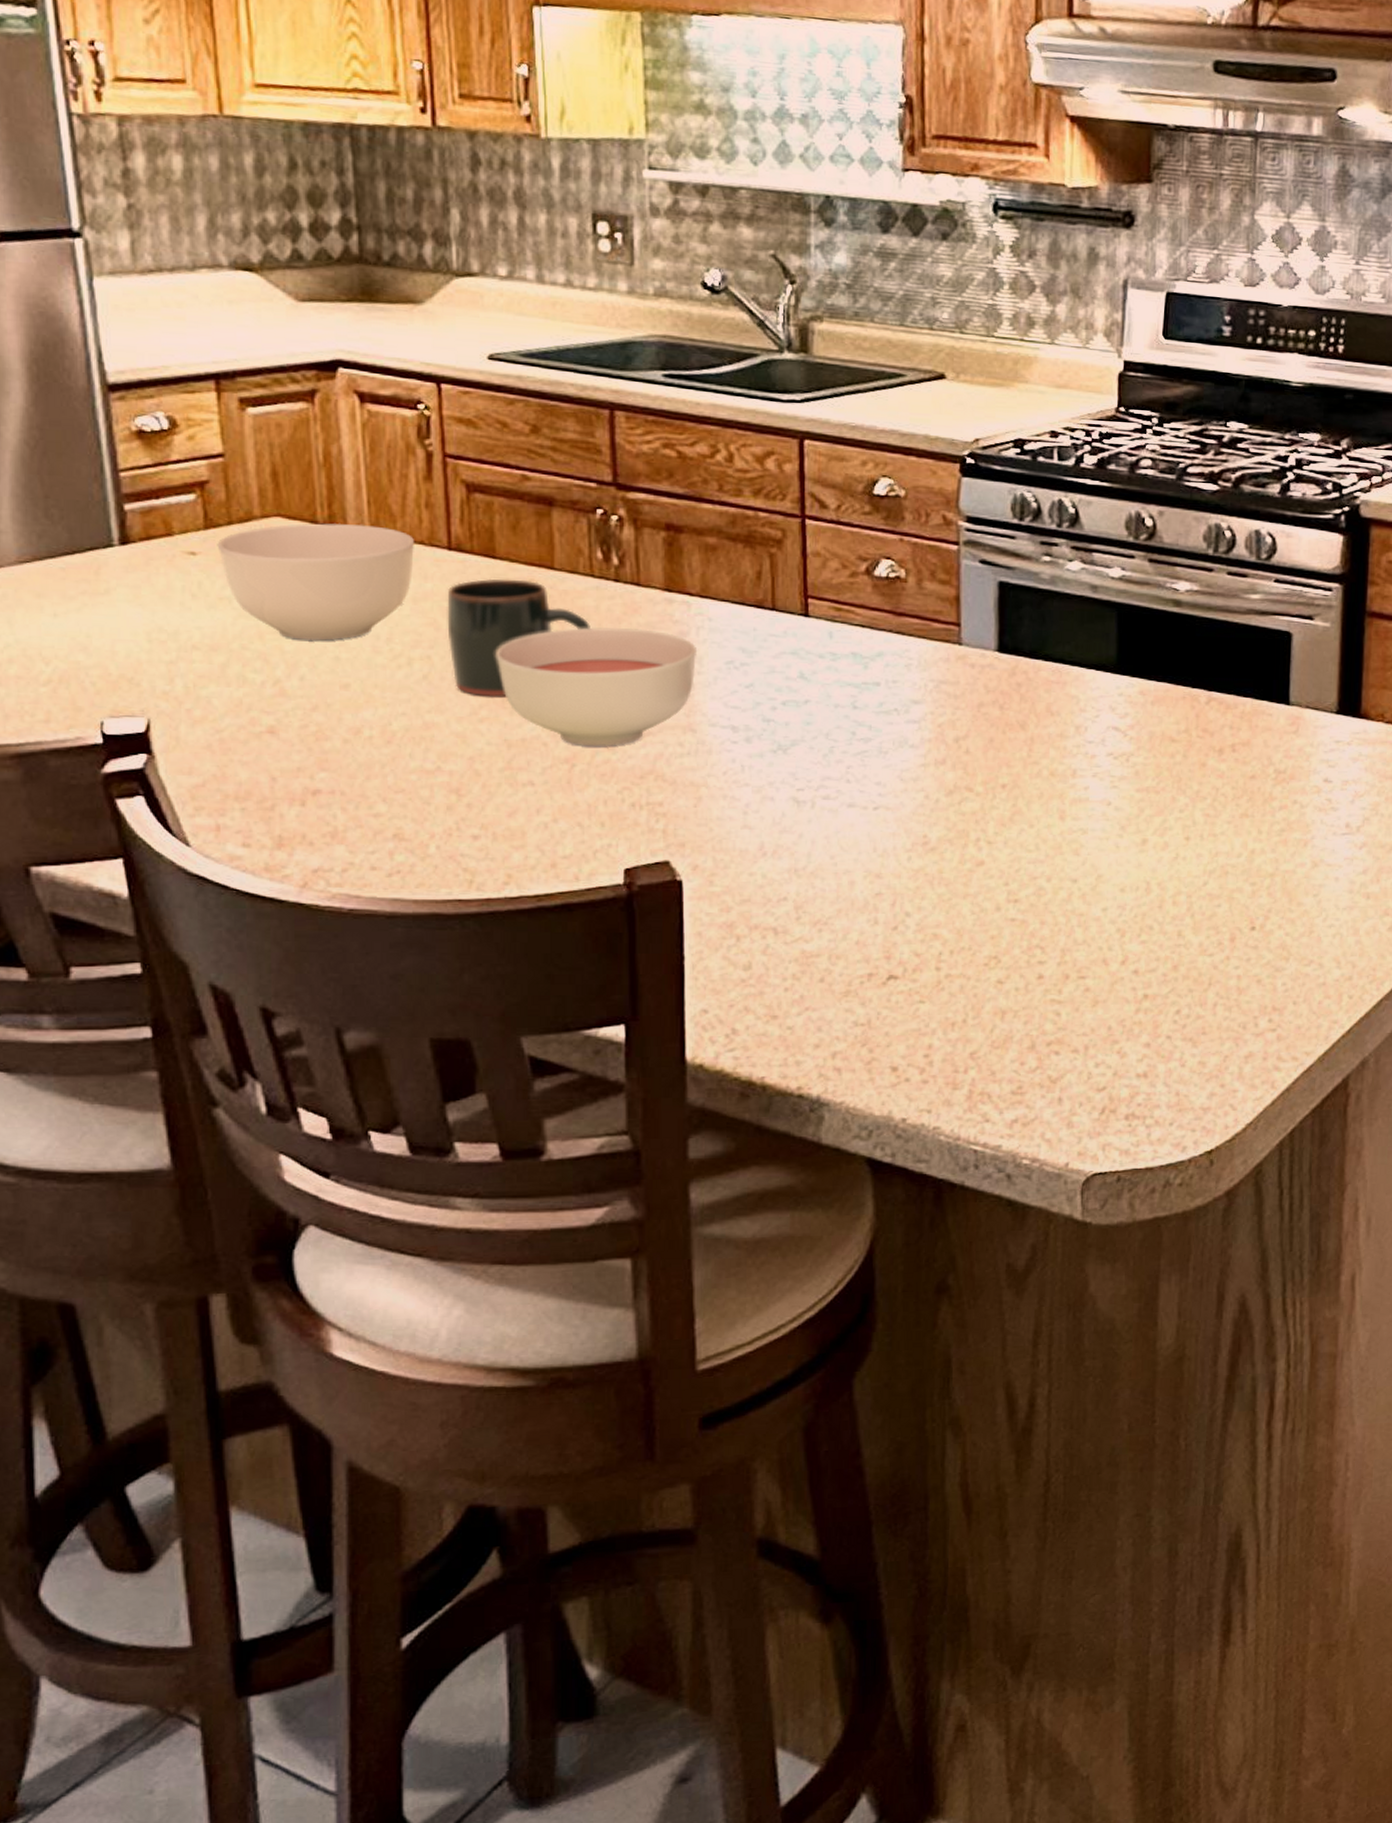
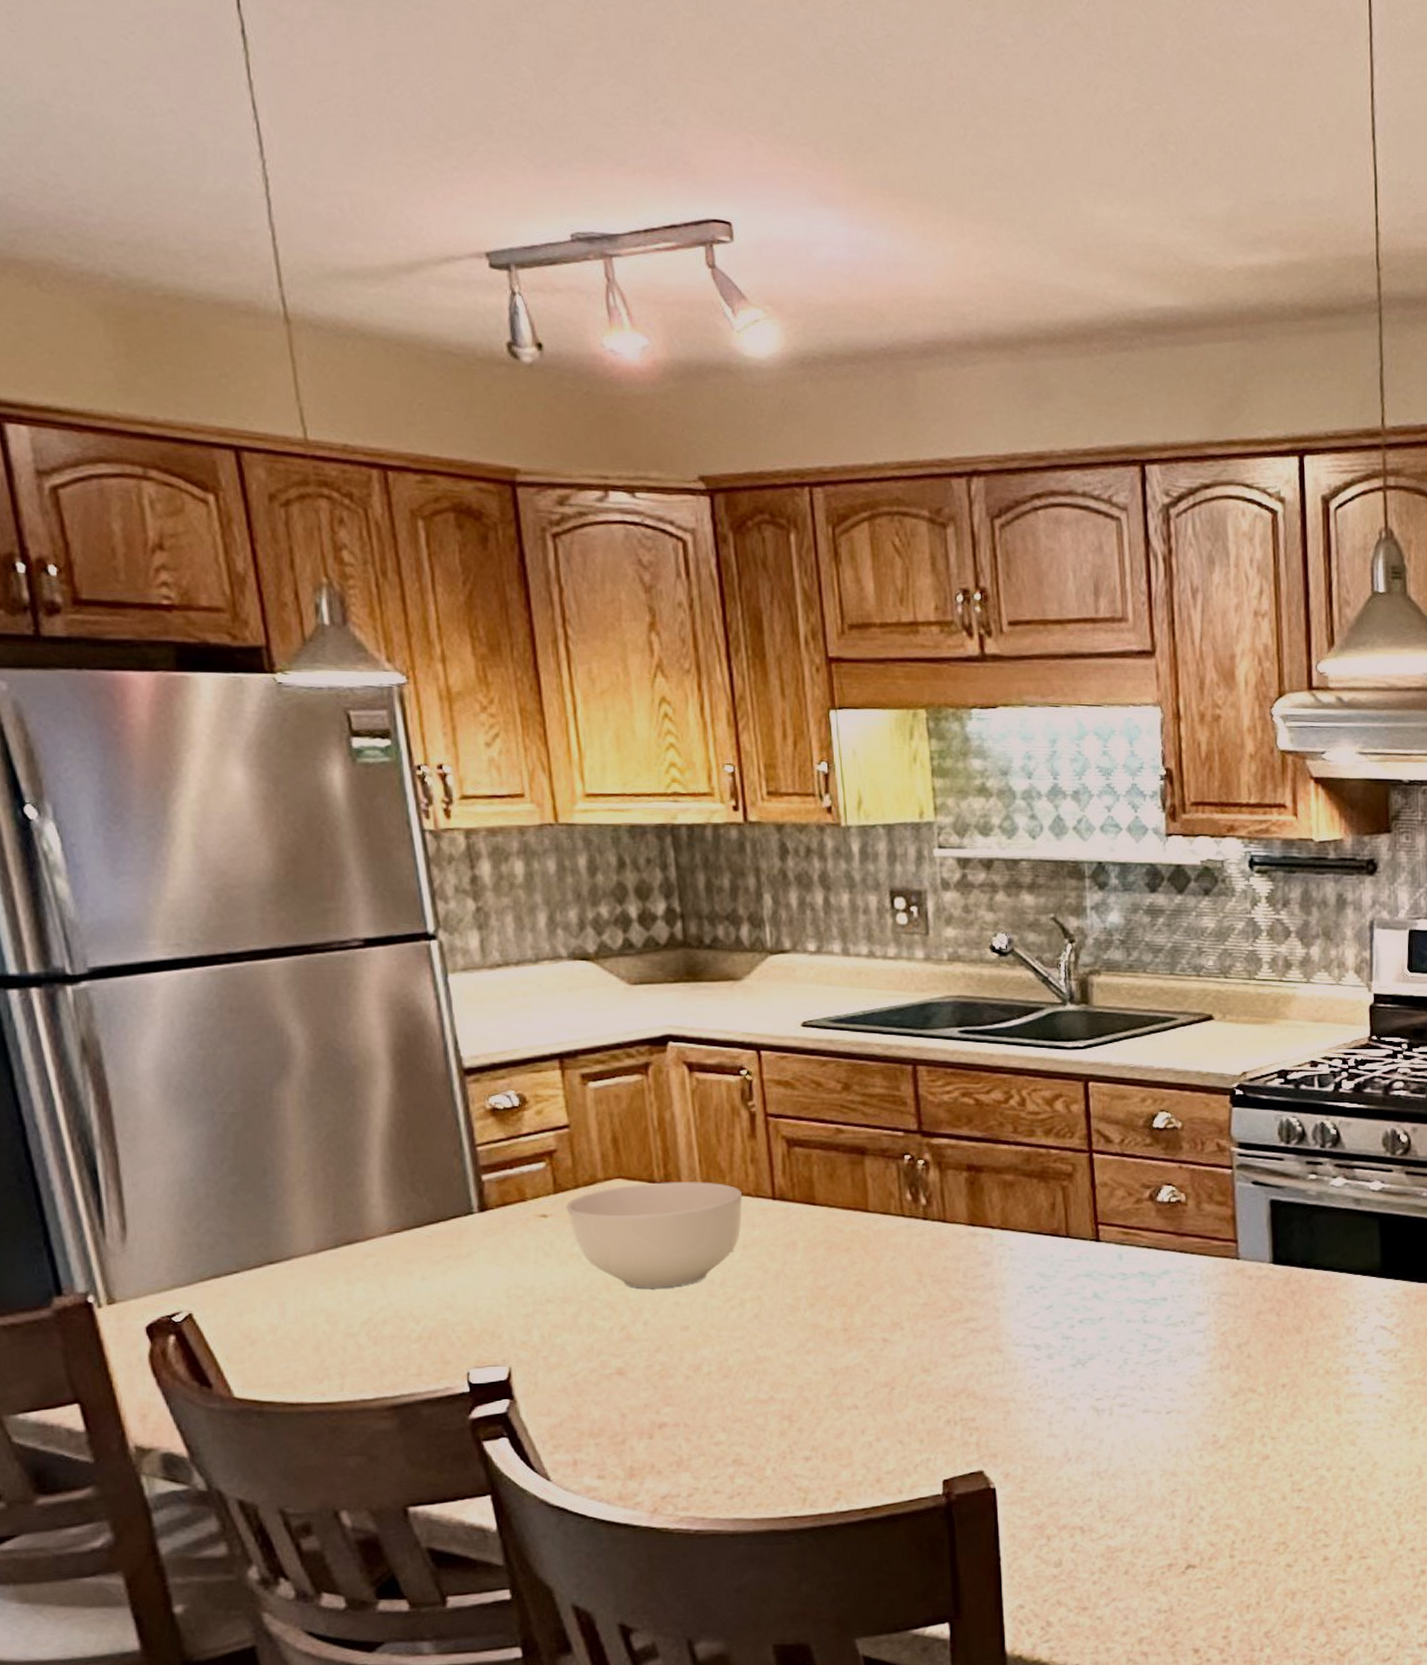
mug: present [447,579,590,697] -> none [773,1223,903,1331]
bowl: present [495,627,696,746] -> none [819,1260,1000,1370]

